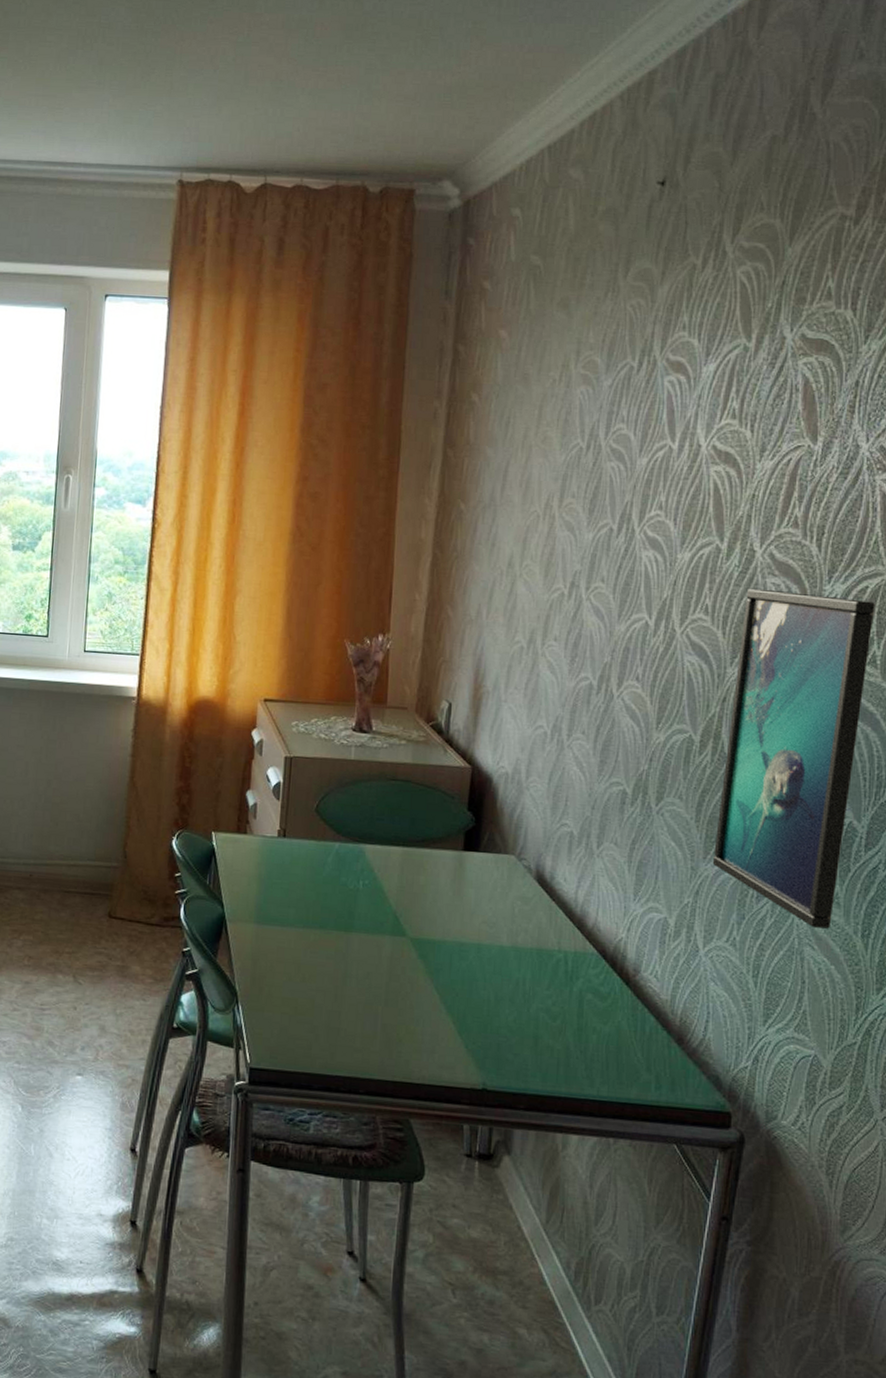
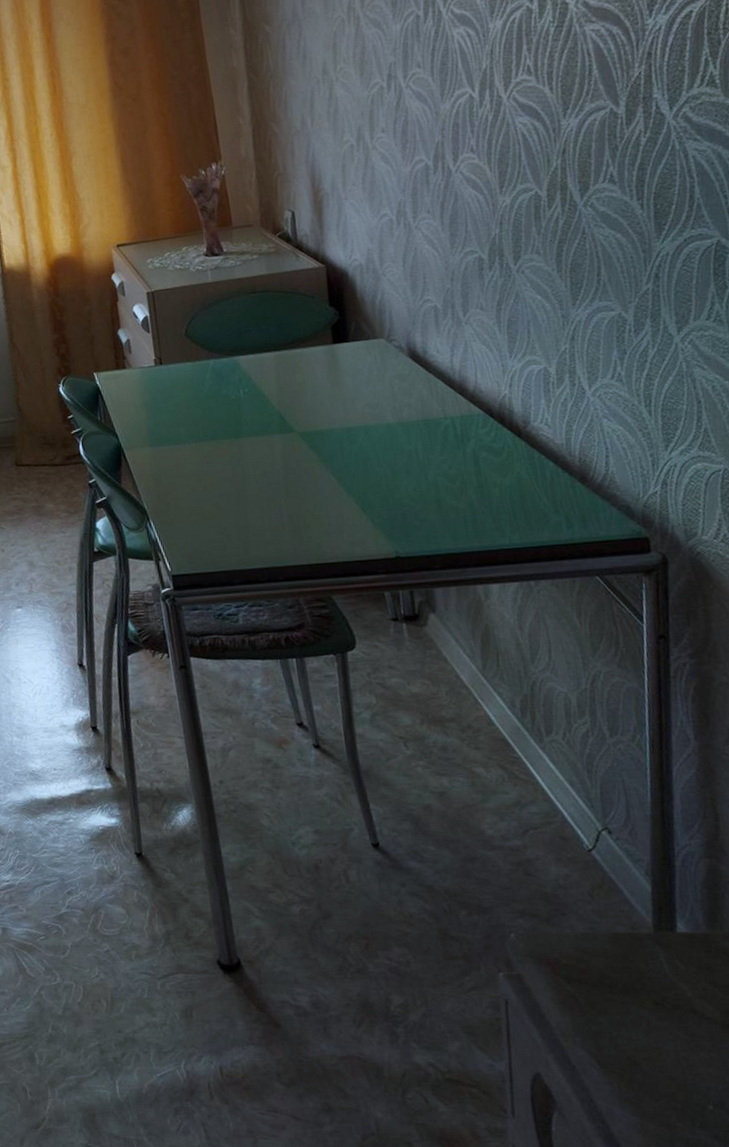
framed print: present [713,588,875,929] -> none [566,24,718,349]

